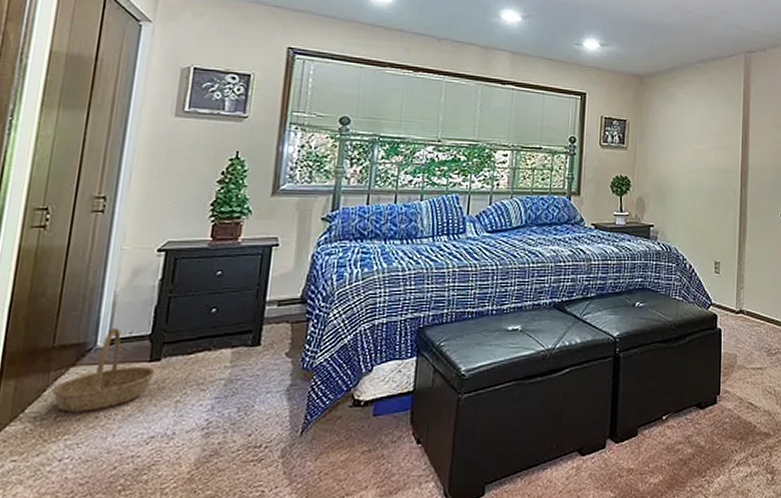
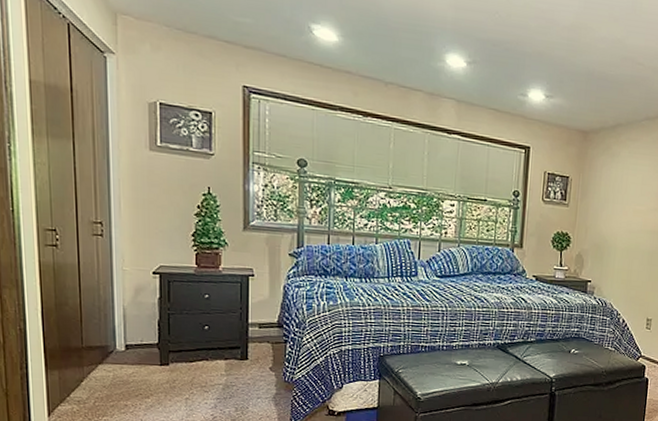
basket: present [51,328,156,412] -> none [88,335,166,400]

